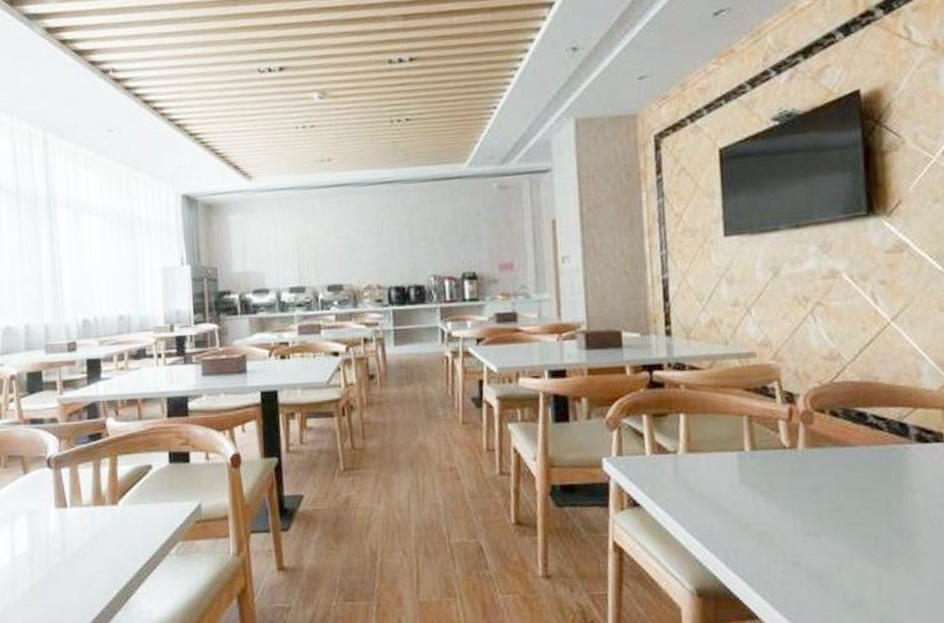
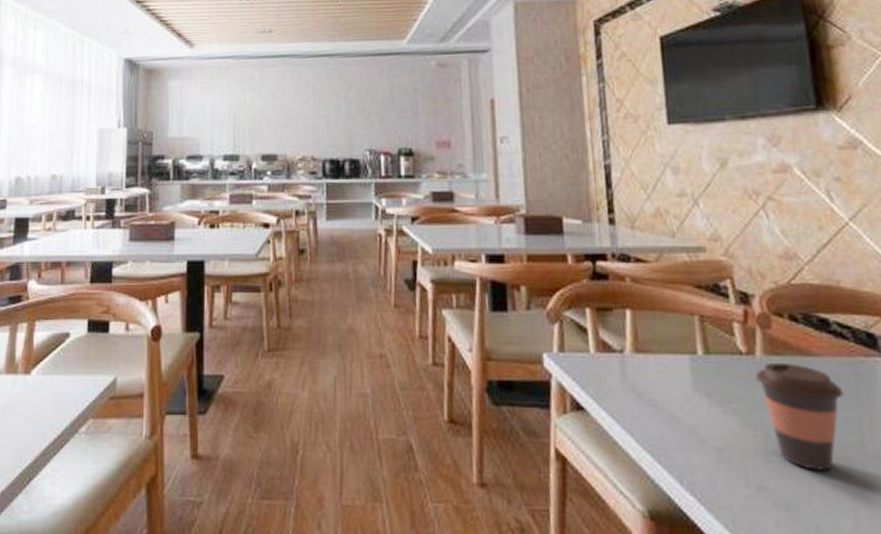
coffee cup: none [797,453,876,546] -> present [756,362,844,471]

